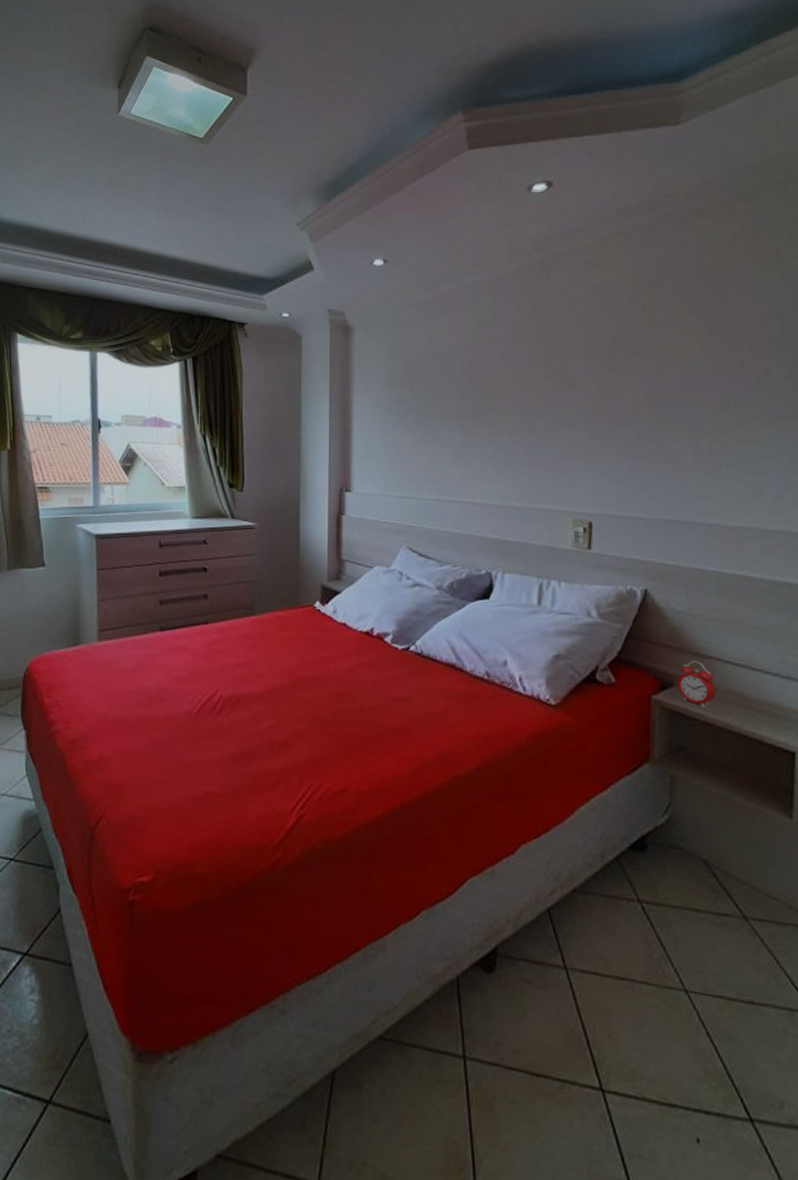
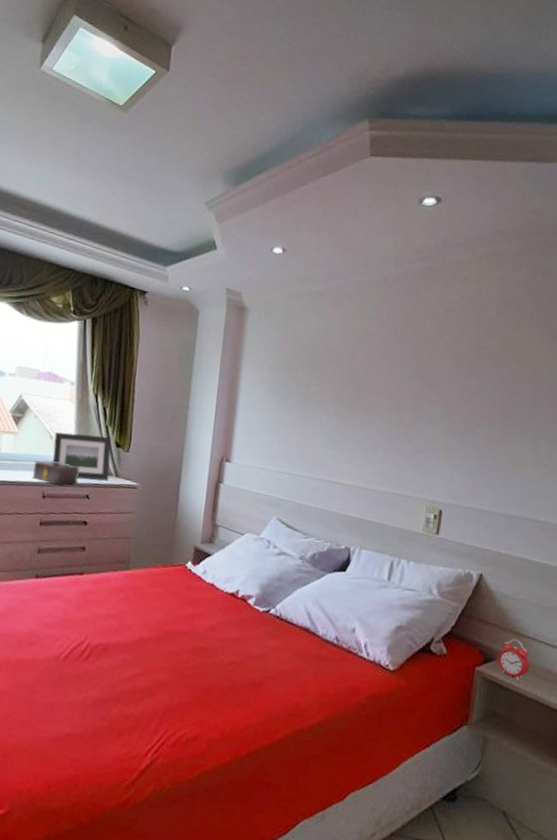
jewelry box: none [148,507,194,534] -> present [33,460,80,486]
picture frame: none [165,477,225,525] -> present [52,432,111,481]

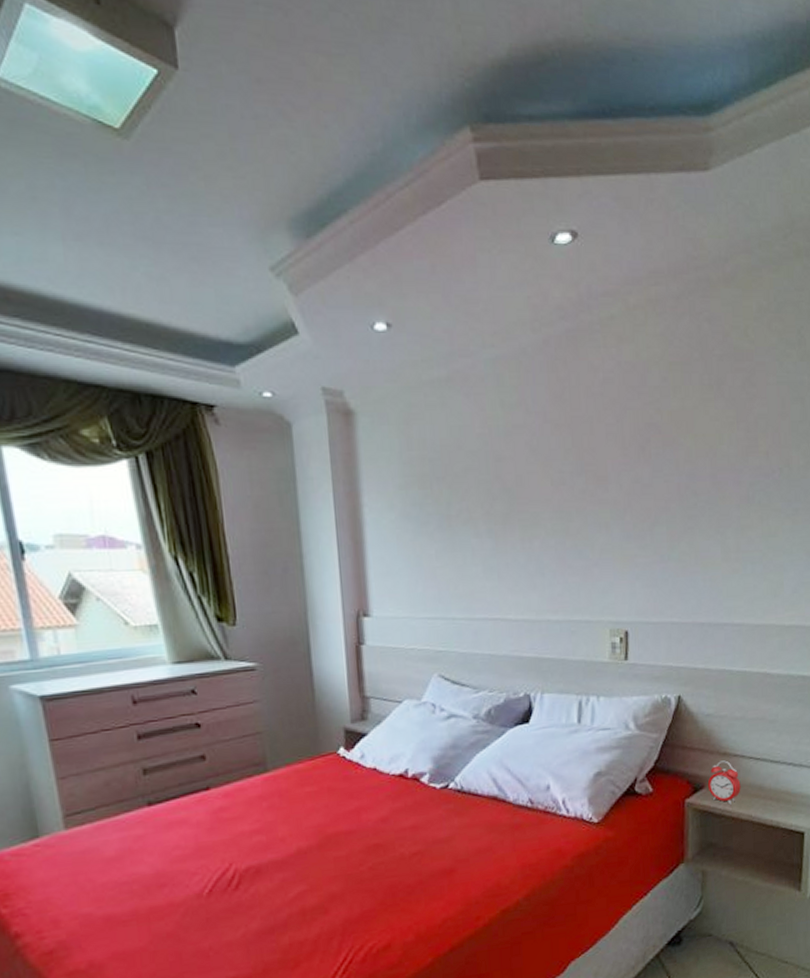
jewelry box: present [33,460,80,486] -> none [111,652,176,686]
picture frame: present [52,432,111,481] -> none [130,609,217,672]

